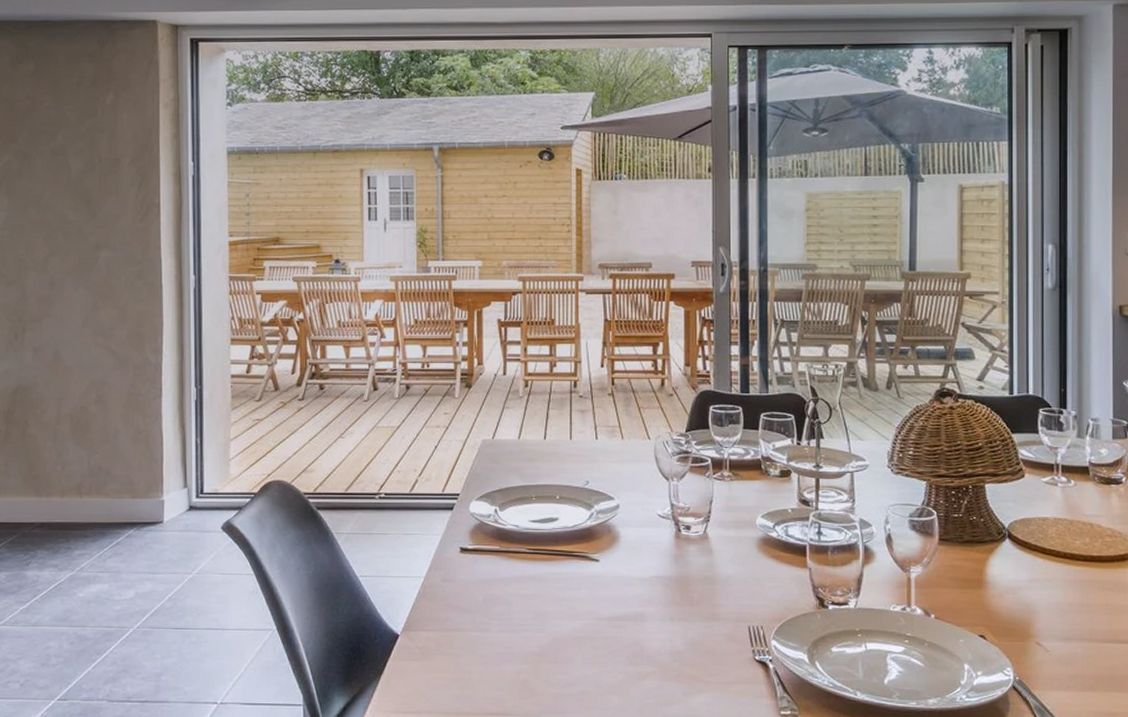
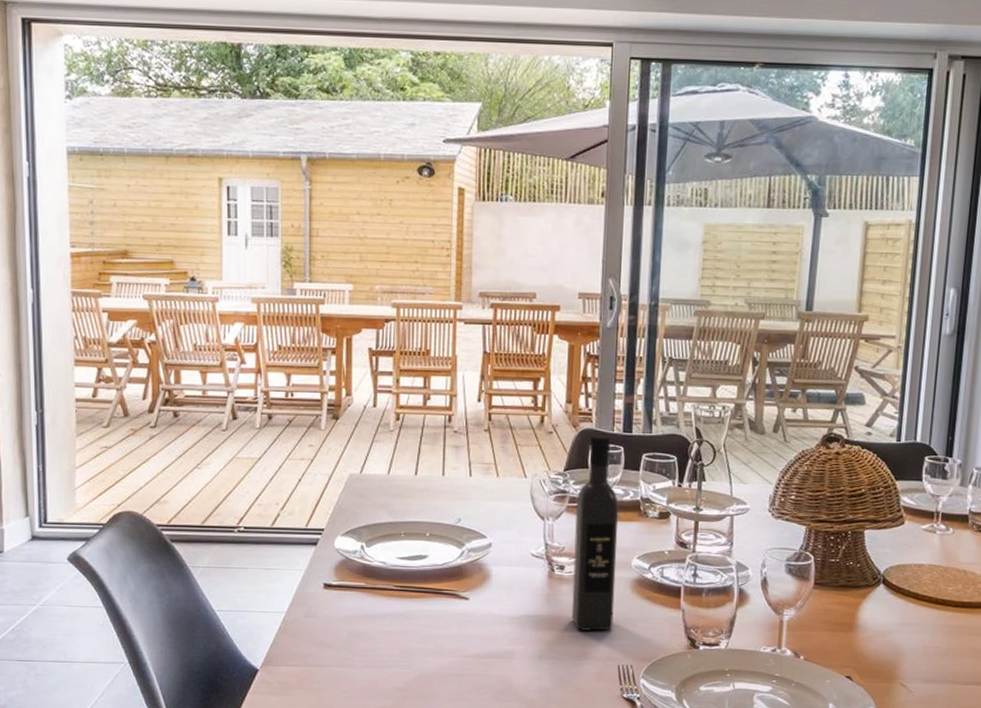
wine bottle: none [699,395,741,591] -> present [571,434,618,631]

